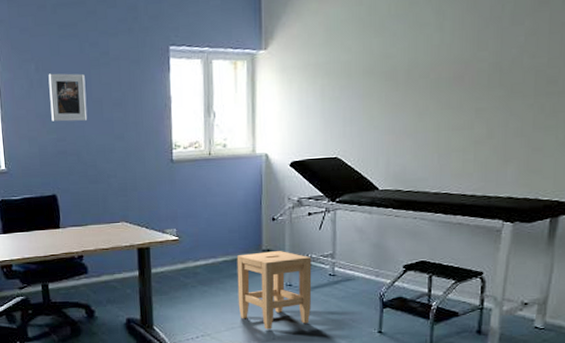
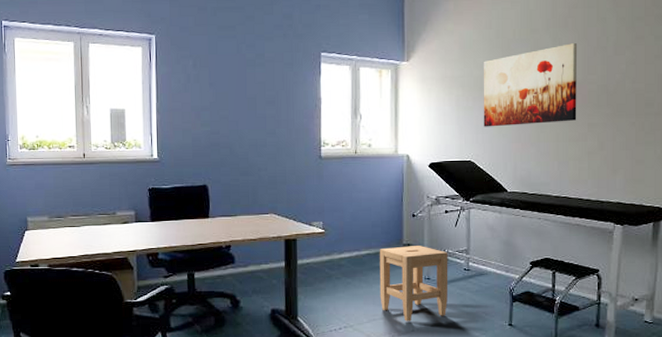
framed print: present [48,73,87,122] -> none [205,70,241,116]
wall art: none [352,14,466,119] -> present [483,42,578,127]

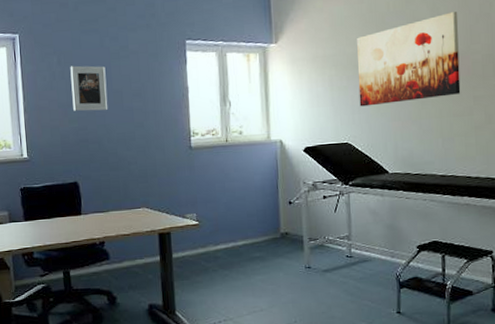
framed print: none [205,70,241,116] -> present [70,65,107,111]
stool: present [379,246,448,321] -> none [256,234,331,312]

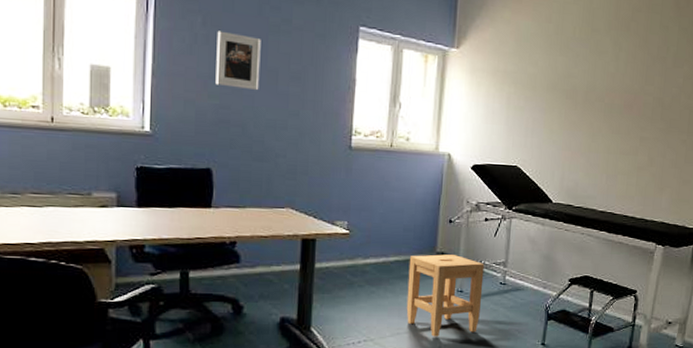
stool: none [256,234,331,312] -> present [406,254,485,337]
wall art: present [357,11,461,107] -> none [533,48,638,133]

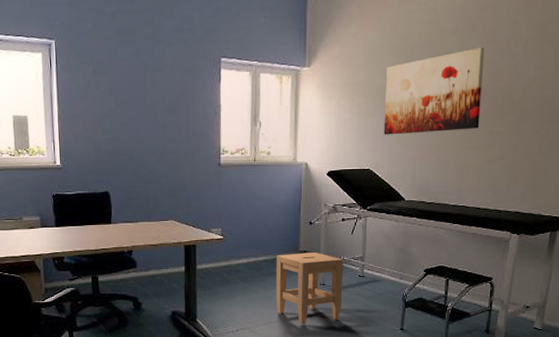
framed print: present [215,31,261,90] -> none [105,76,141,123]
wall art: none [533,48,638,133] -> present [383,46,485,135]

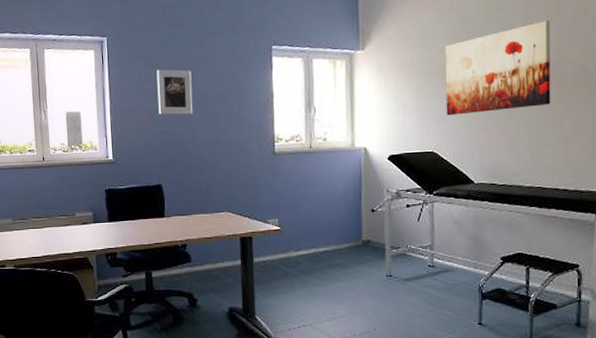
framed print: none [105,76,141,123] -> present [156,69,193,115]
stool: present [276,253,344,325] -> none [337,242,412,320]

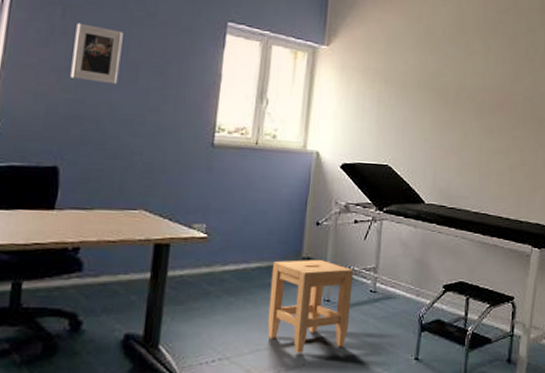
stool: none [337,242,412,320] -> present [267,260,354,353]
wall art: present [445,19,551,116] -> none [404,49,507,132]

